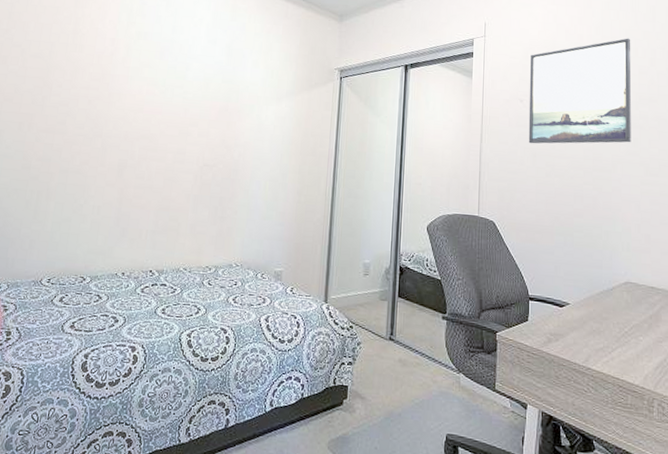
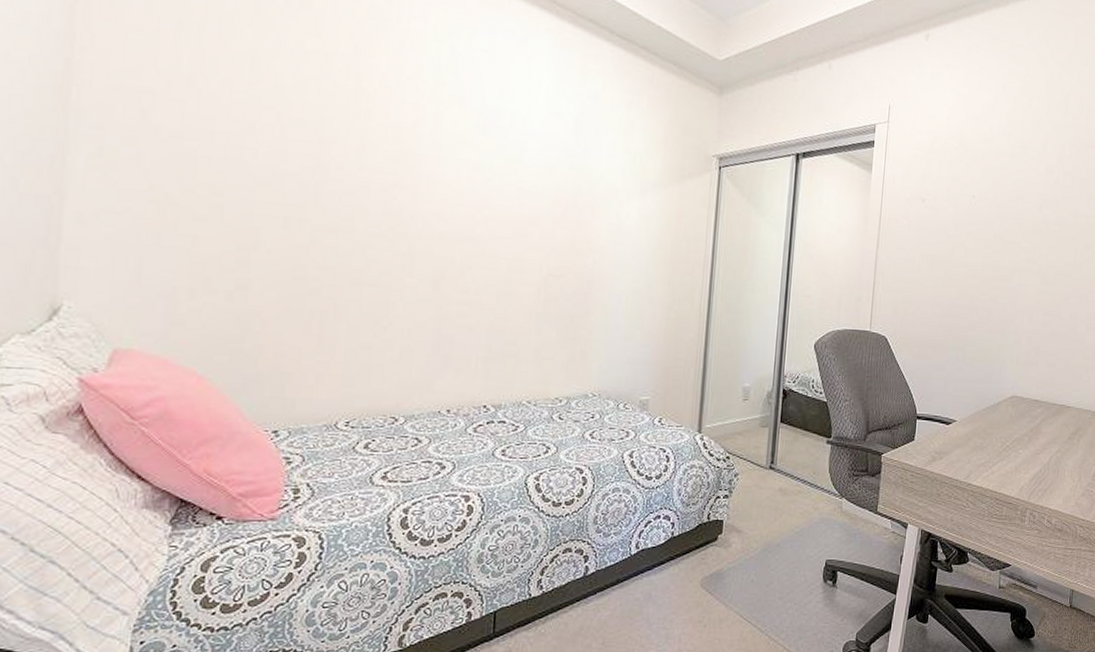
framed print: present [528,38,631,144] -> none [927,130,1042,251]

